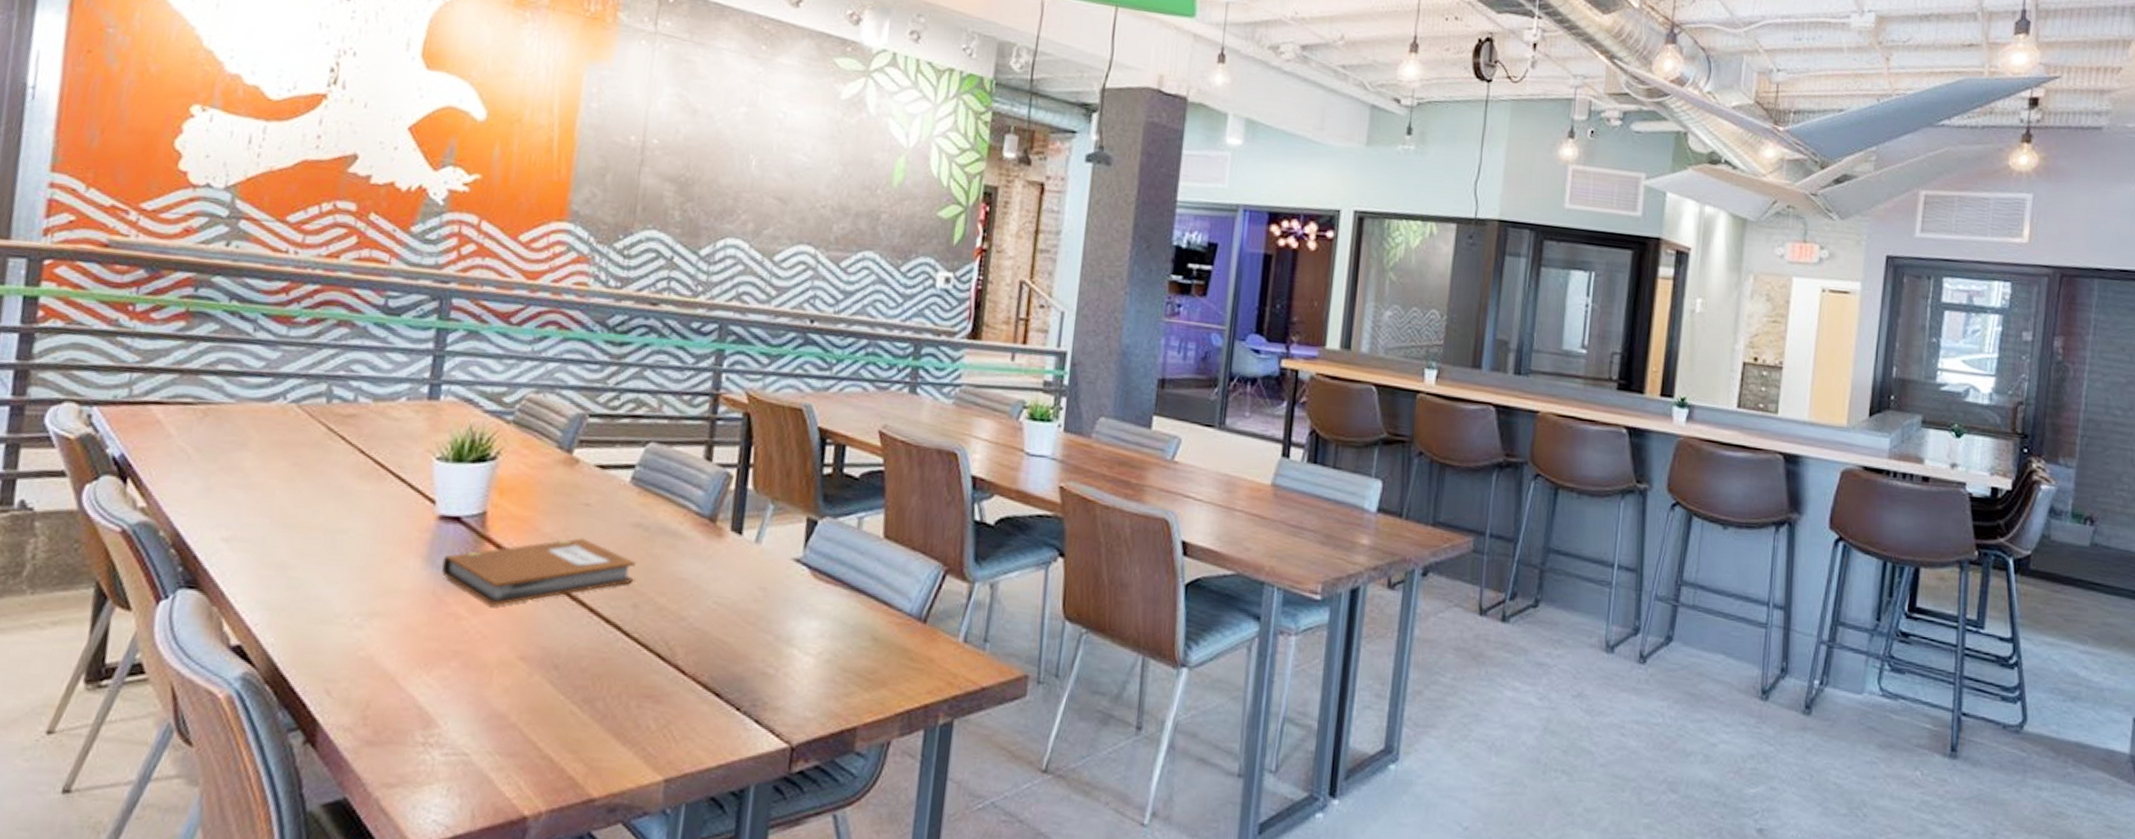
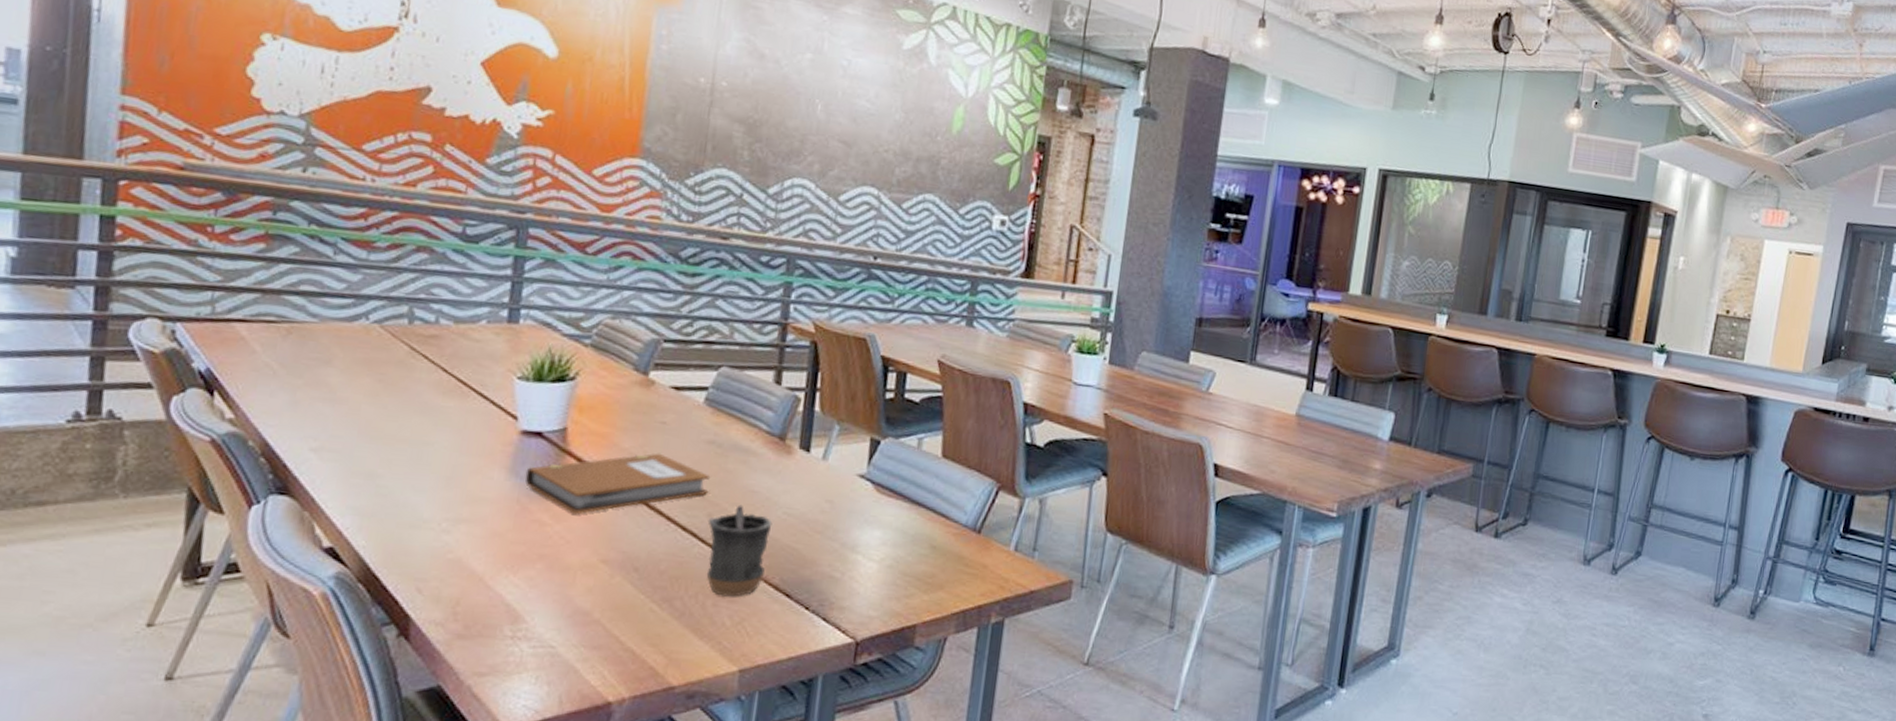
mug: none [630,593,702,697] -> present [706,504,773,597]

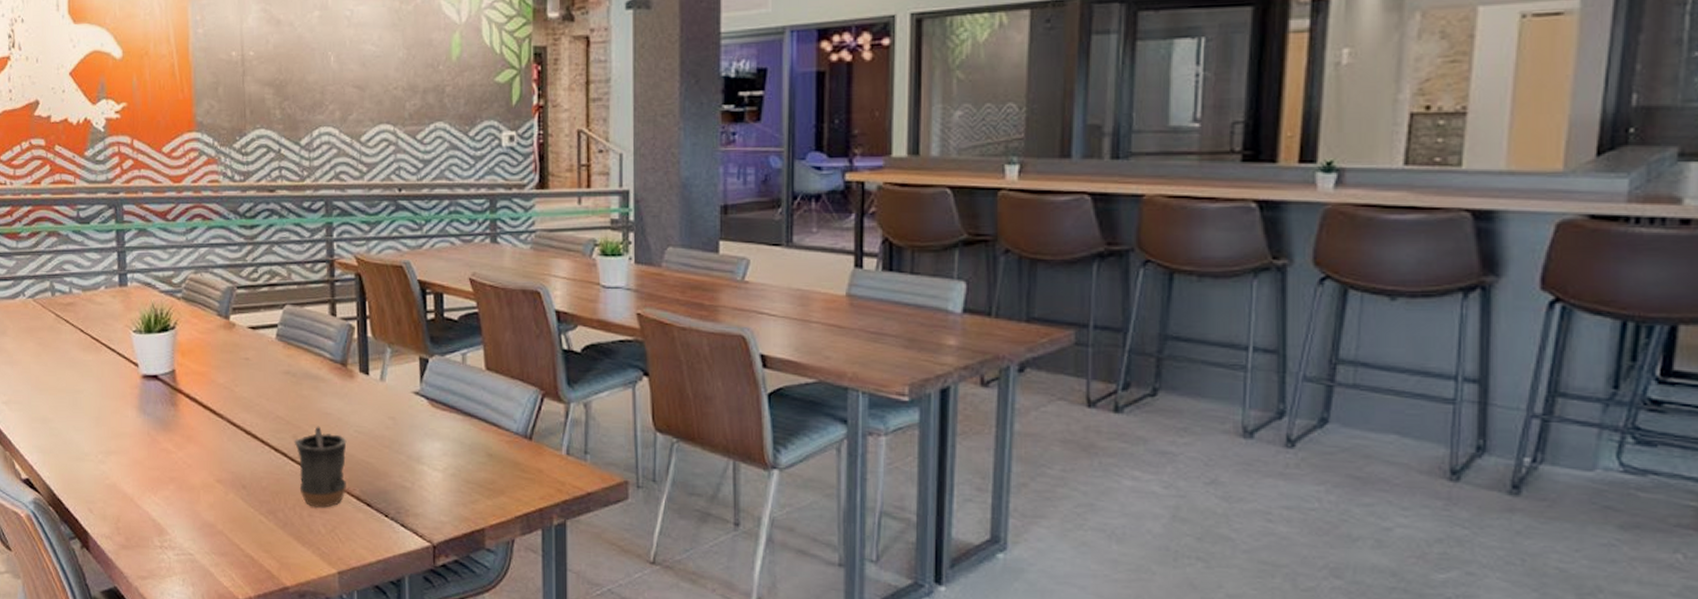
notebook: present [525,453,711,514] -> none [150,385,291,442]

